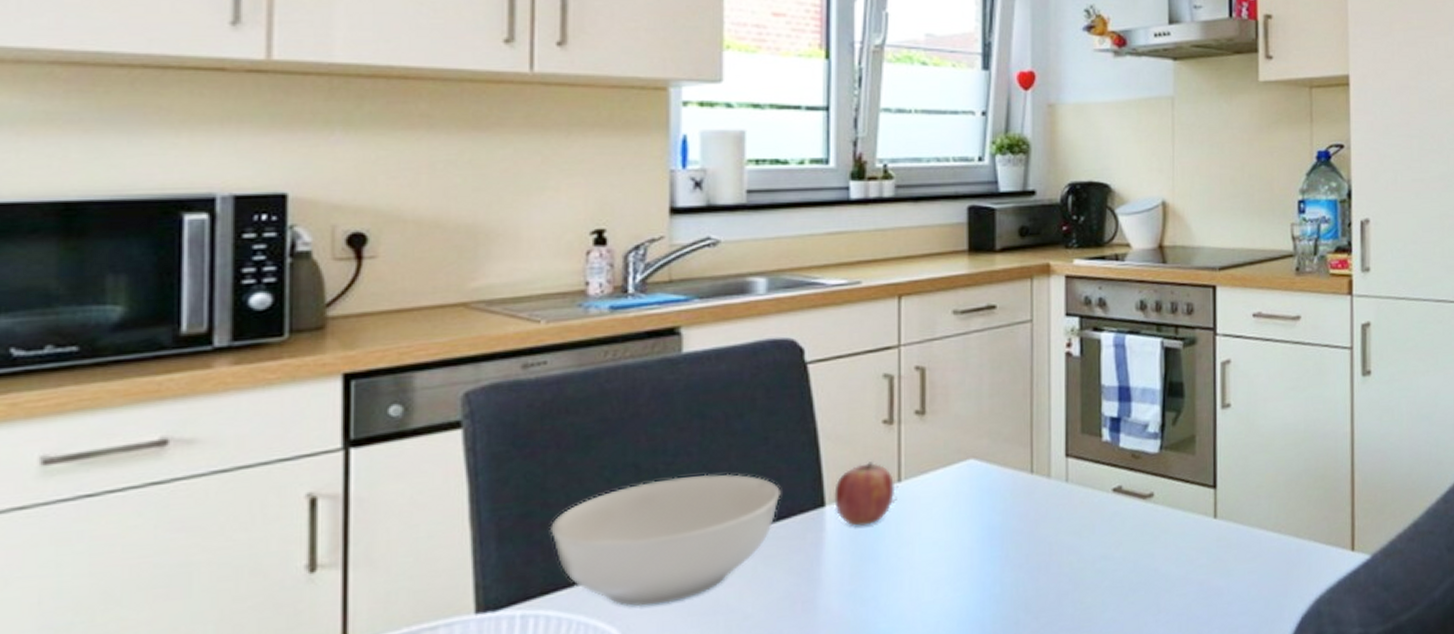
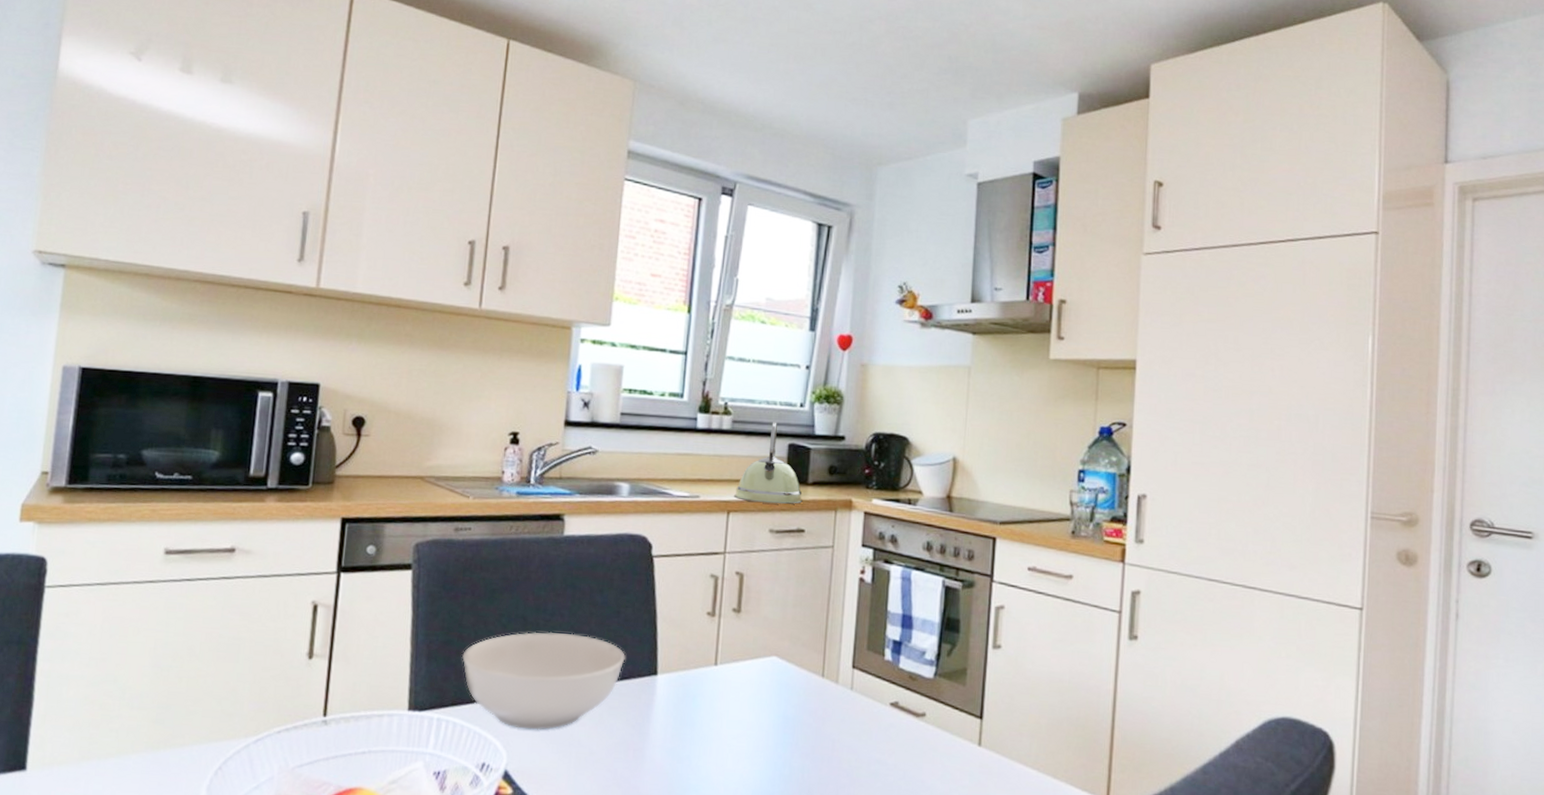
fruit: present [834,461,894,526] -> none [664,645,712,697]
kettle: none [905,182,991,281] -> present [734,422,803,505]

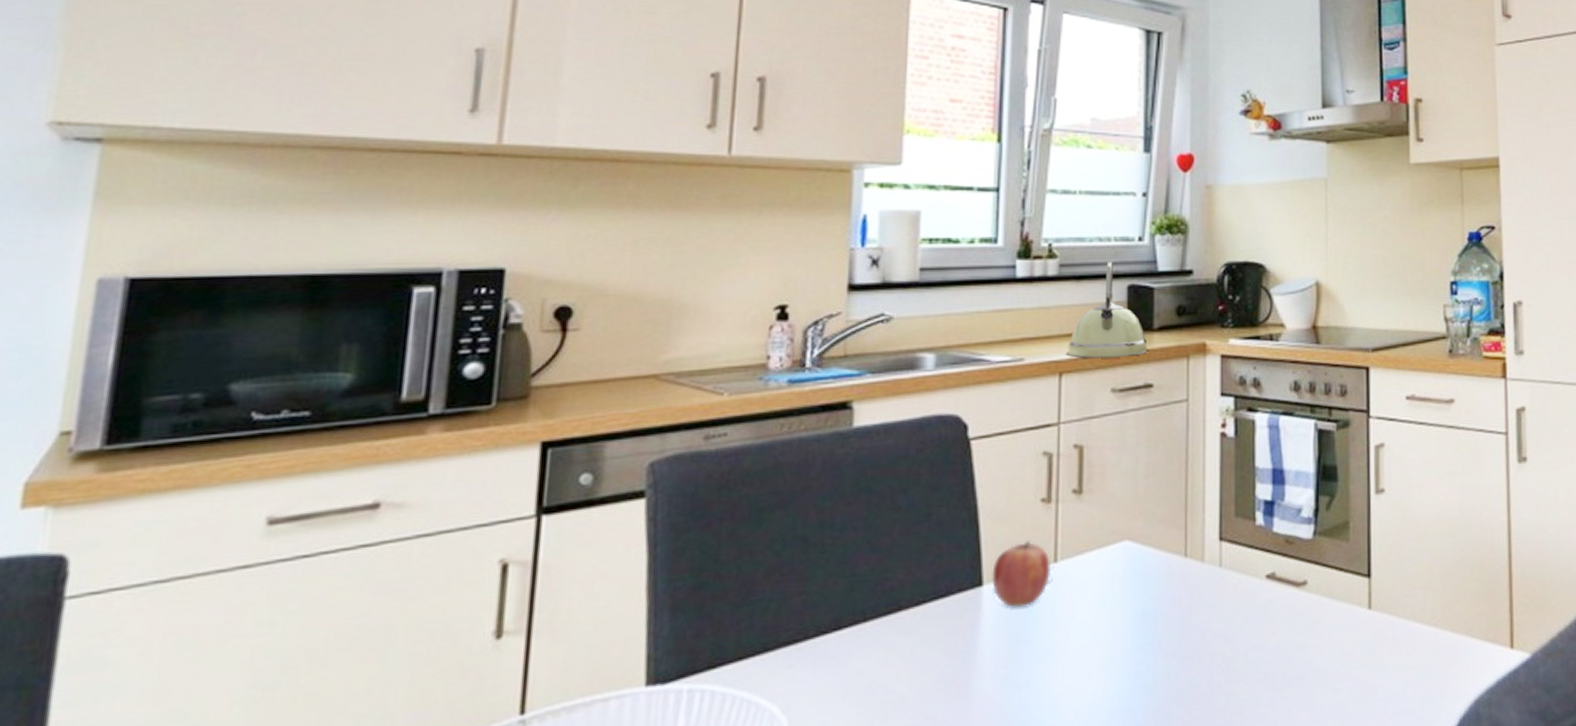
bowl: present [462,631,626,730] -> none [721,549,942,684]
fruit: none [664,645,712,697] -> present [992,541,1050,607]

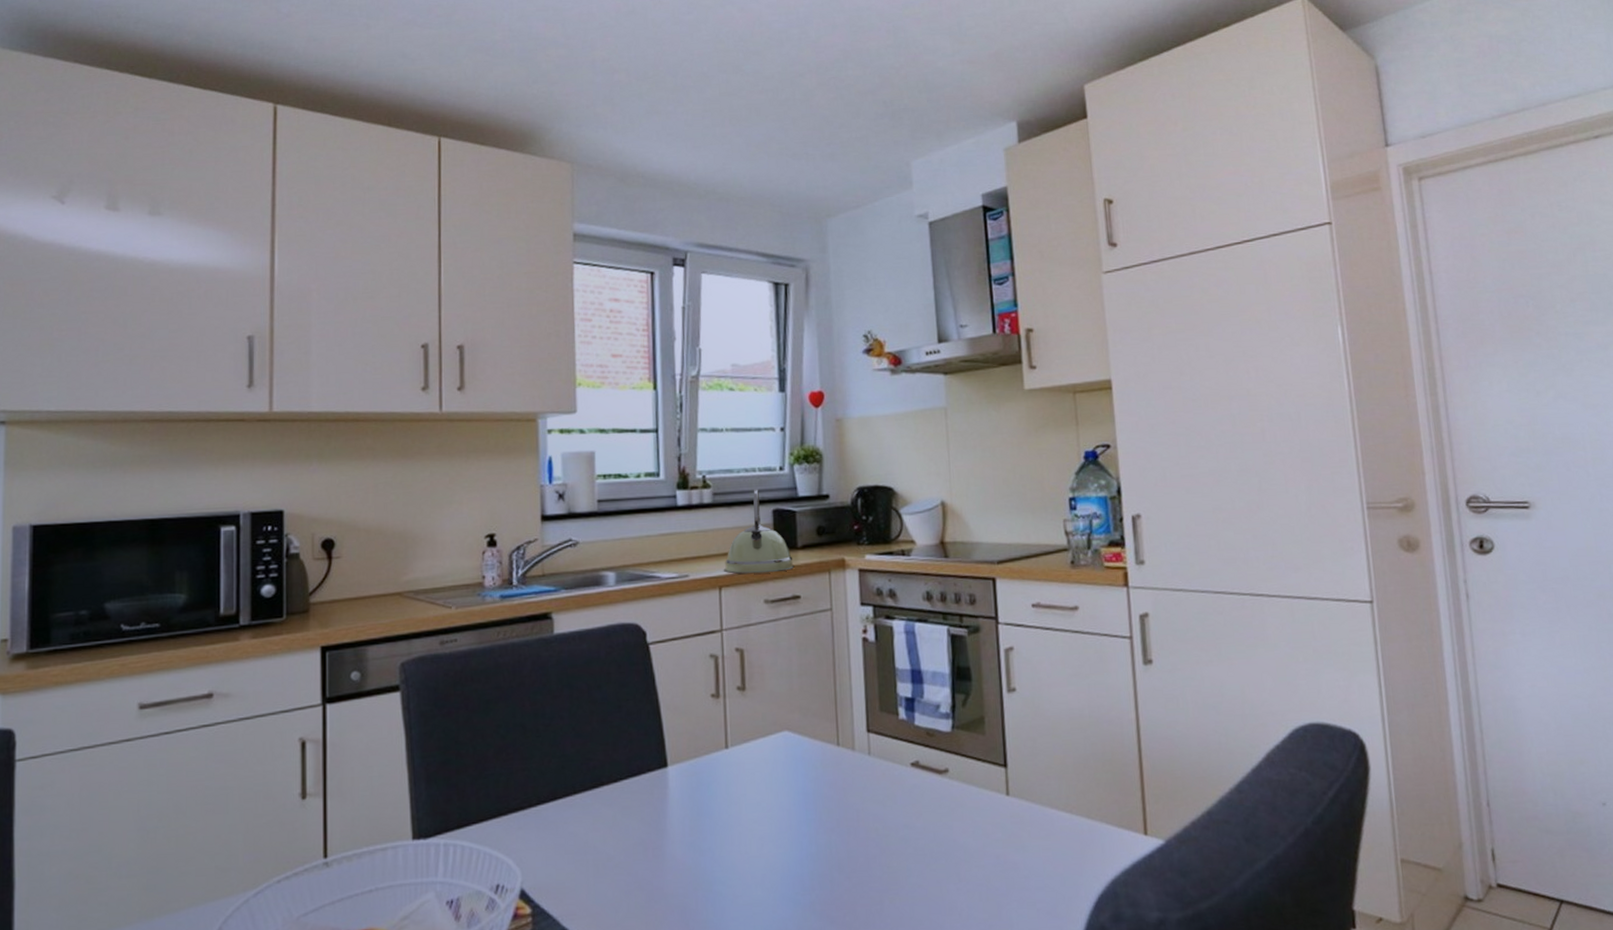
fruit: present [992,541,1050,607] -> none [674,730,723,785]

